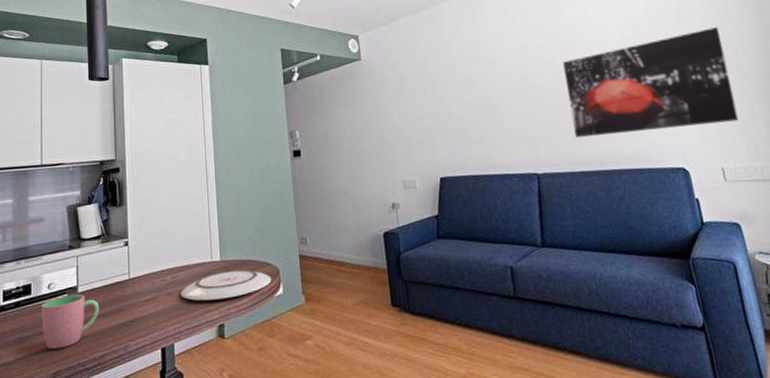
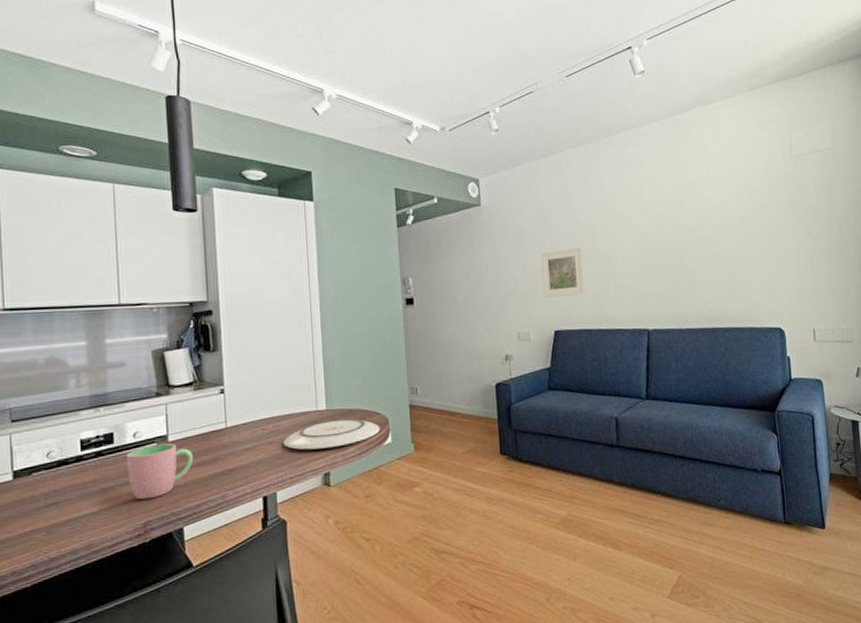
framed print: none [421,94,469,146] -> present [540,247,586,299]
wall art: present [563,27,739,139] -> none [681,194,834,297]

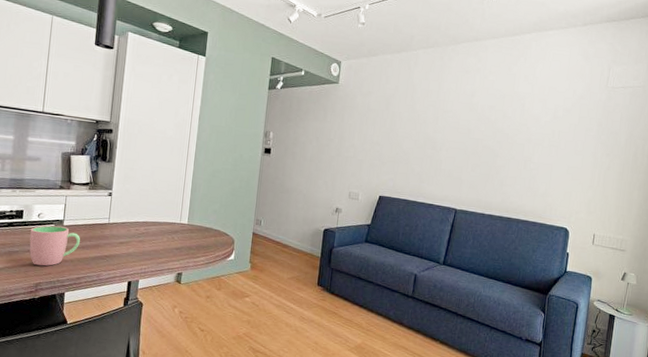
plate: present [283,418,381,450] -> none [150,232,227,255]
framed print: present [540,247,586,299] -> none [375,131,415,171]

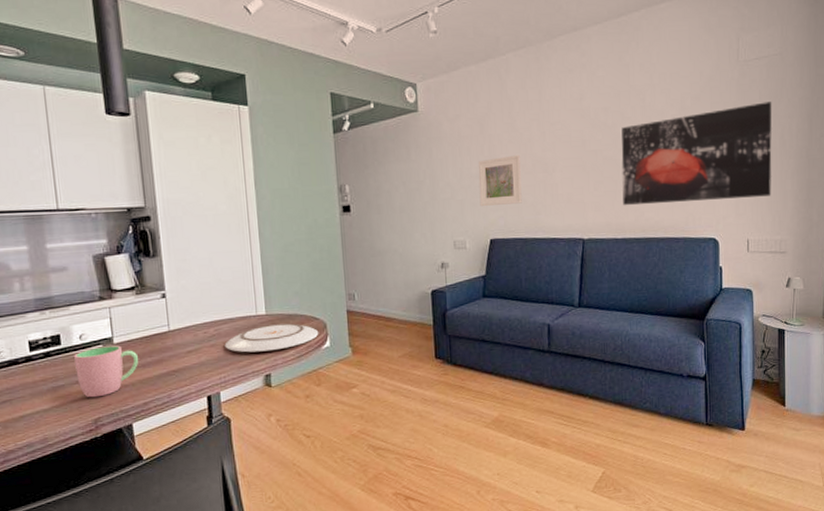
plate: none [150,232,227,255] -> present [224,323,319,353]
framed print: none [375,131,415,171] -> present [477,155,522,207]
wall art: none [493,123,631,201] -> present [621,102,772,206]

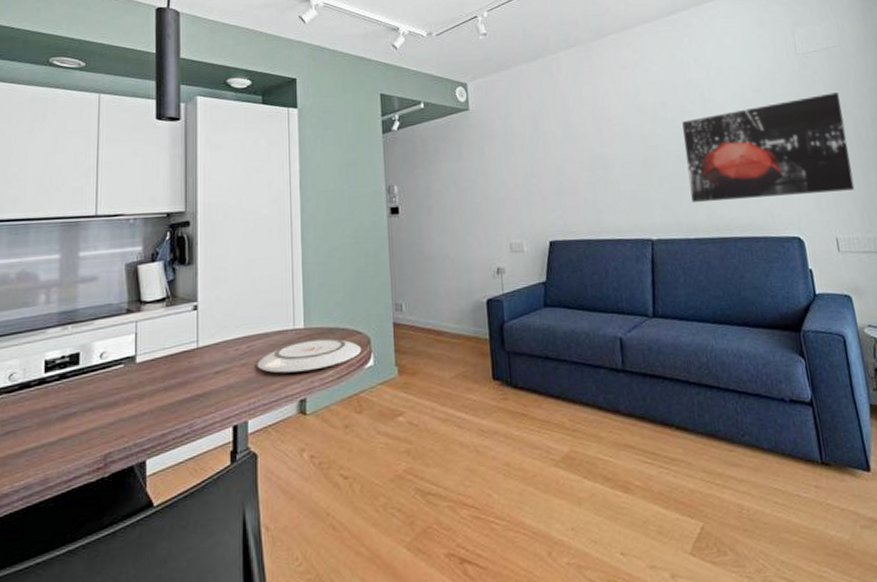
cup: present [74,345,139,398] -> none [91,365,162,428]
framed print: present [477,155,522,207] -> none [532,152,582,207]

